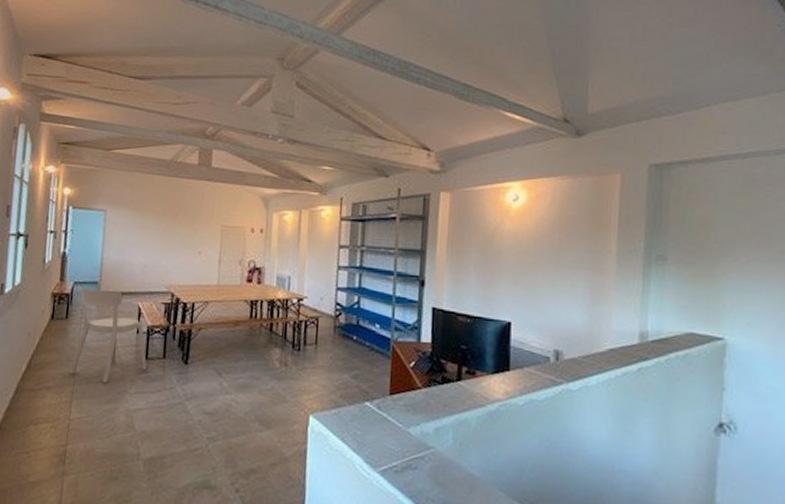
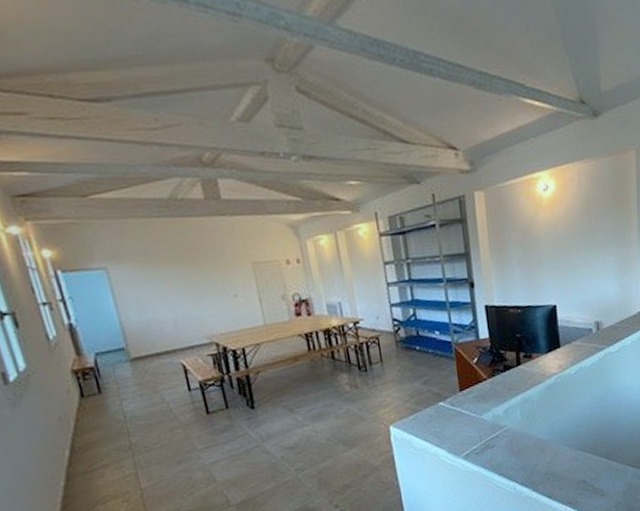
chair: present [69,284,148,383] -> none [101,352,212,447]

